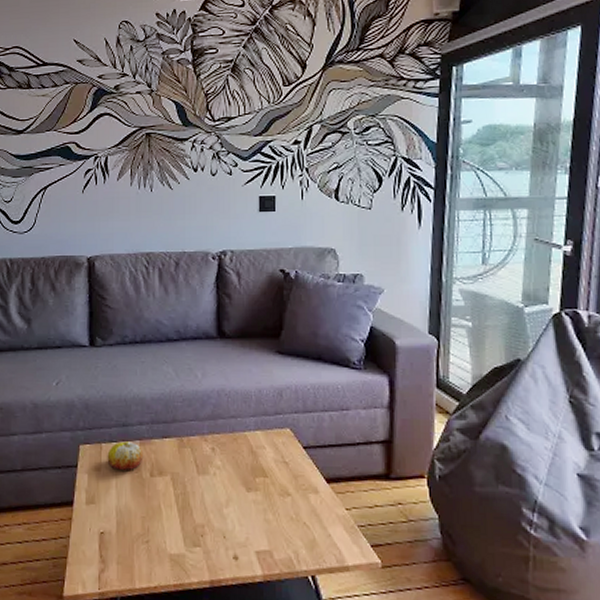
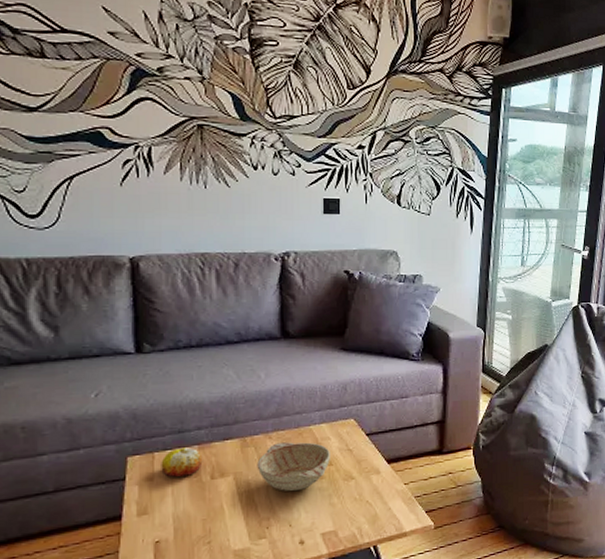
decorative bowl: none [192,446,265,501] -> present [257,442,330,492]

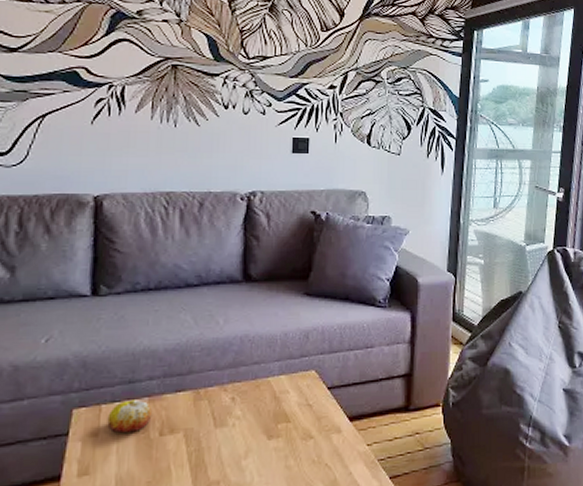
decorative bowl: present [257,442,330,492] -> none [209,395,288,452]

